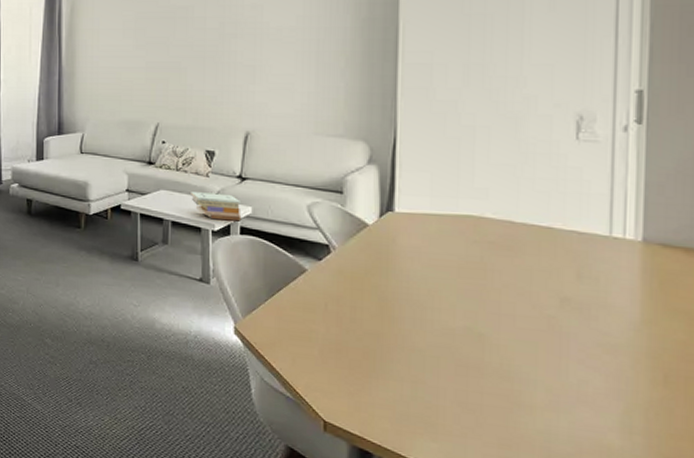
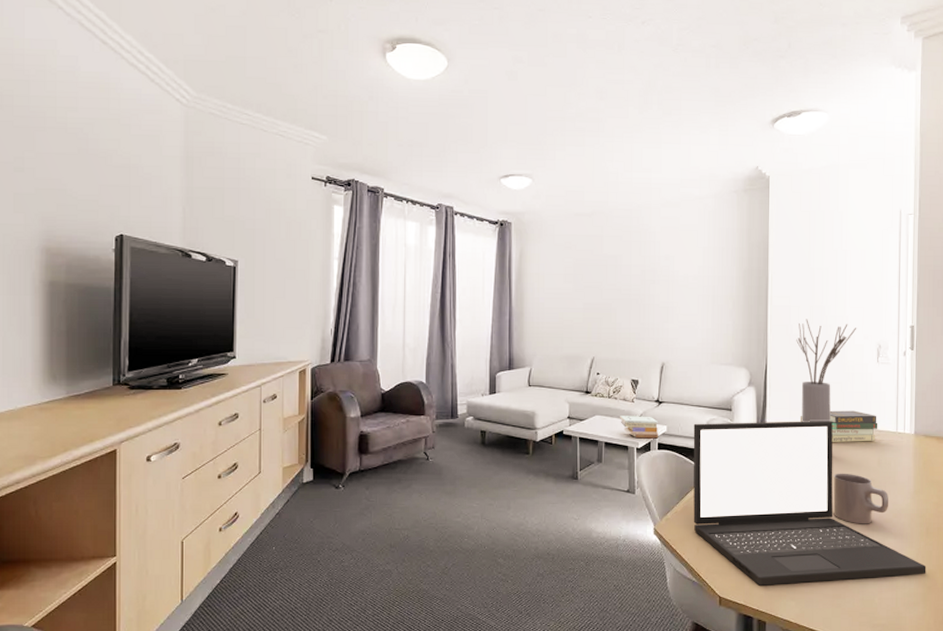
laptop: none [287,206,664,440] -> present [693,421,926,586]
vase: none [441,80,542,216] -> present [796,319,857,422]
books: none [446,201,578,247] -> present [799,410,878,442]
cup: none [500,284,595,358] -> present [833,473,888,524]

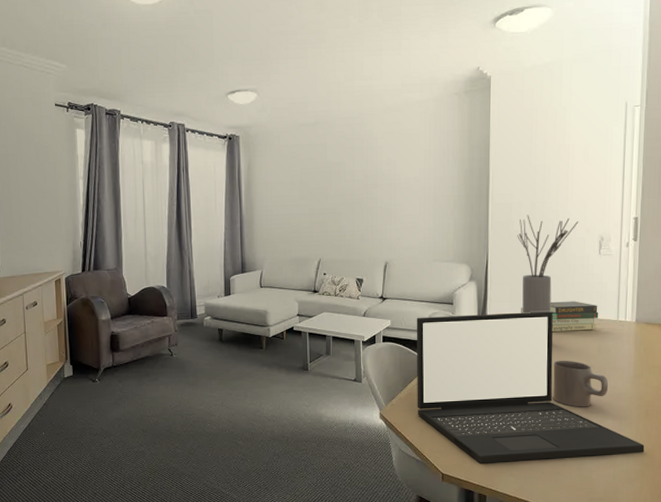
books: present [619,416,659,439] -> none [345,311,383,333]

